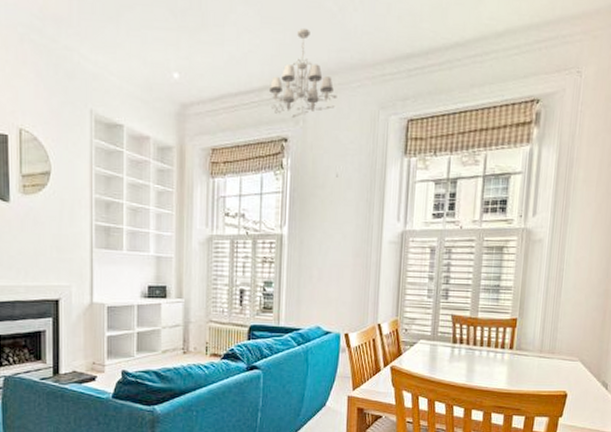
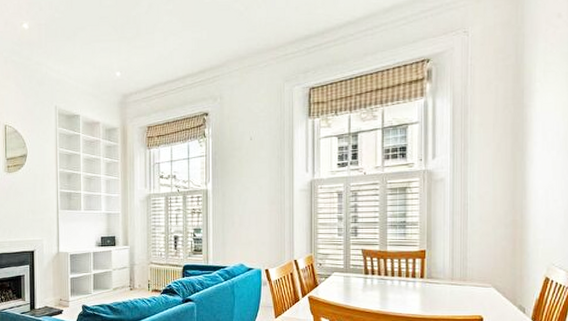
chandelier: present [269,28,337,118] -> none [192,26,248,96]

